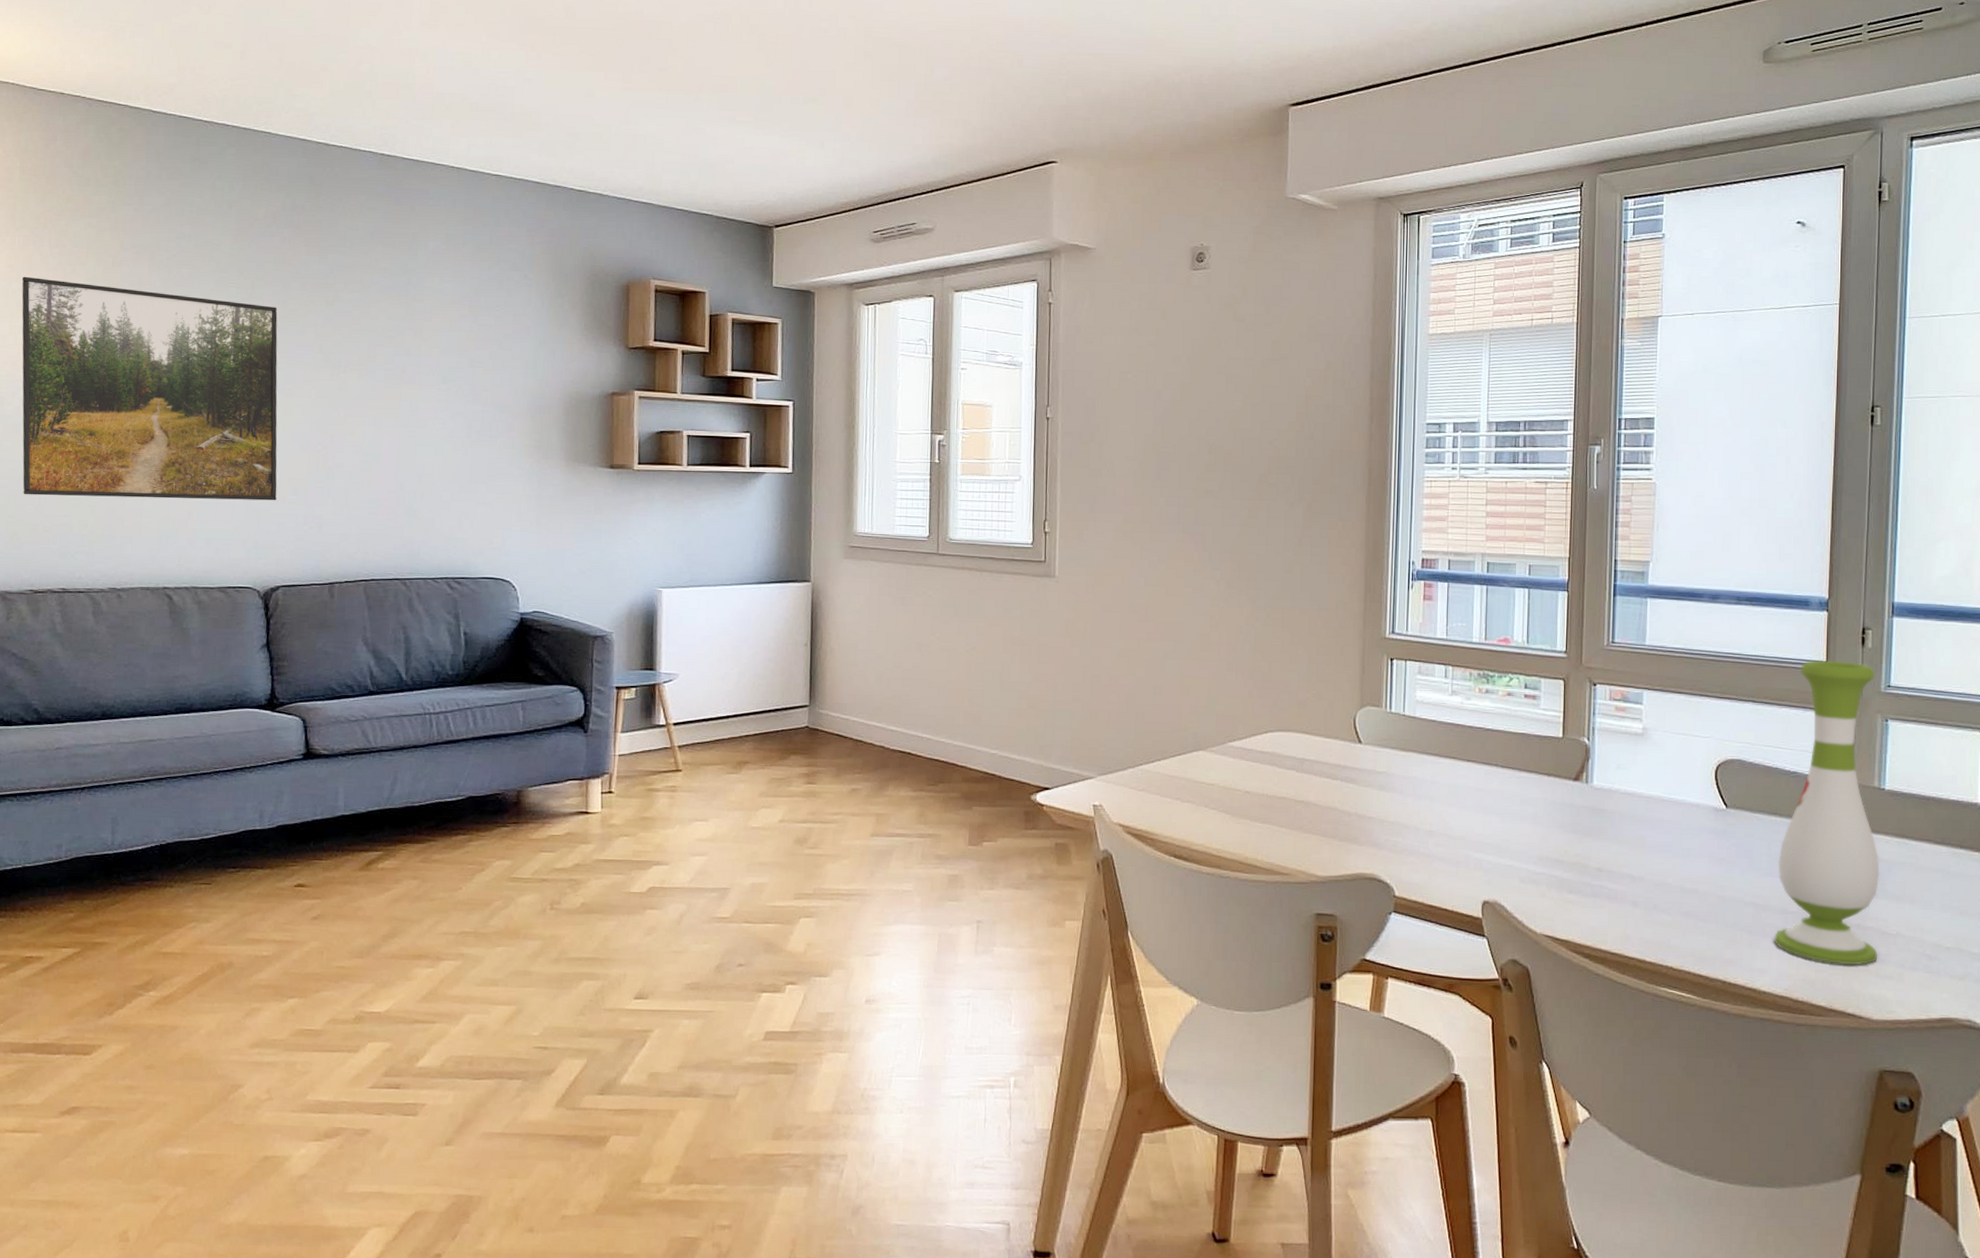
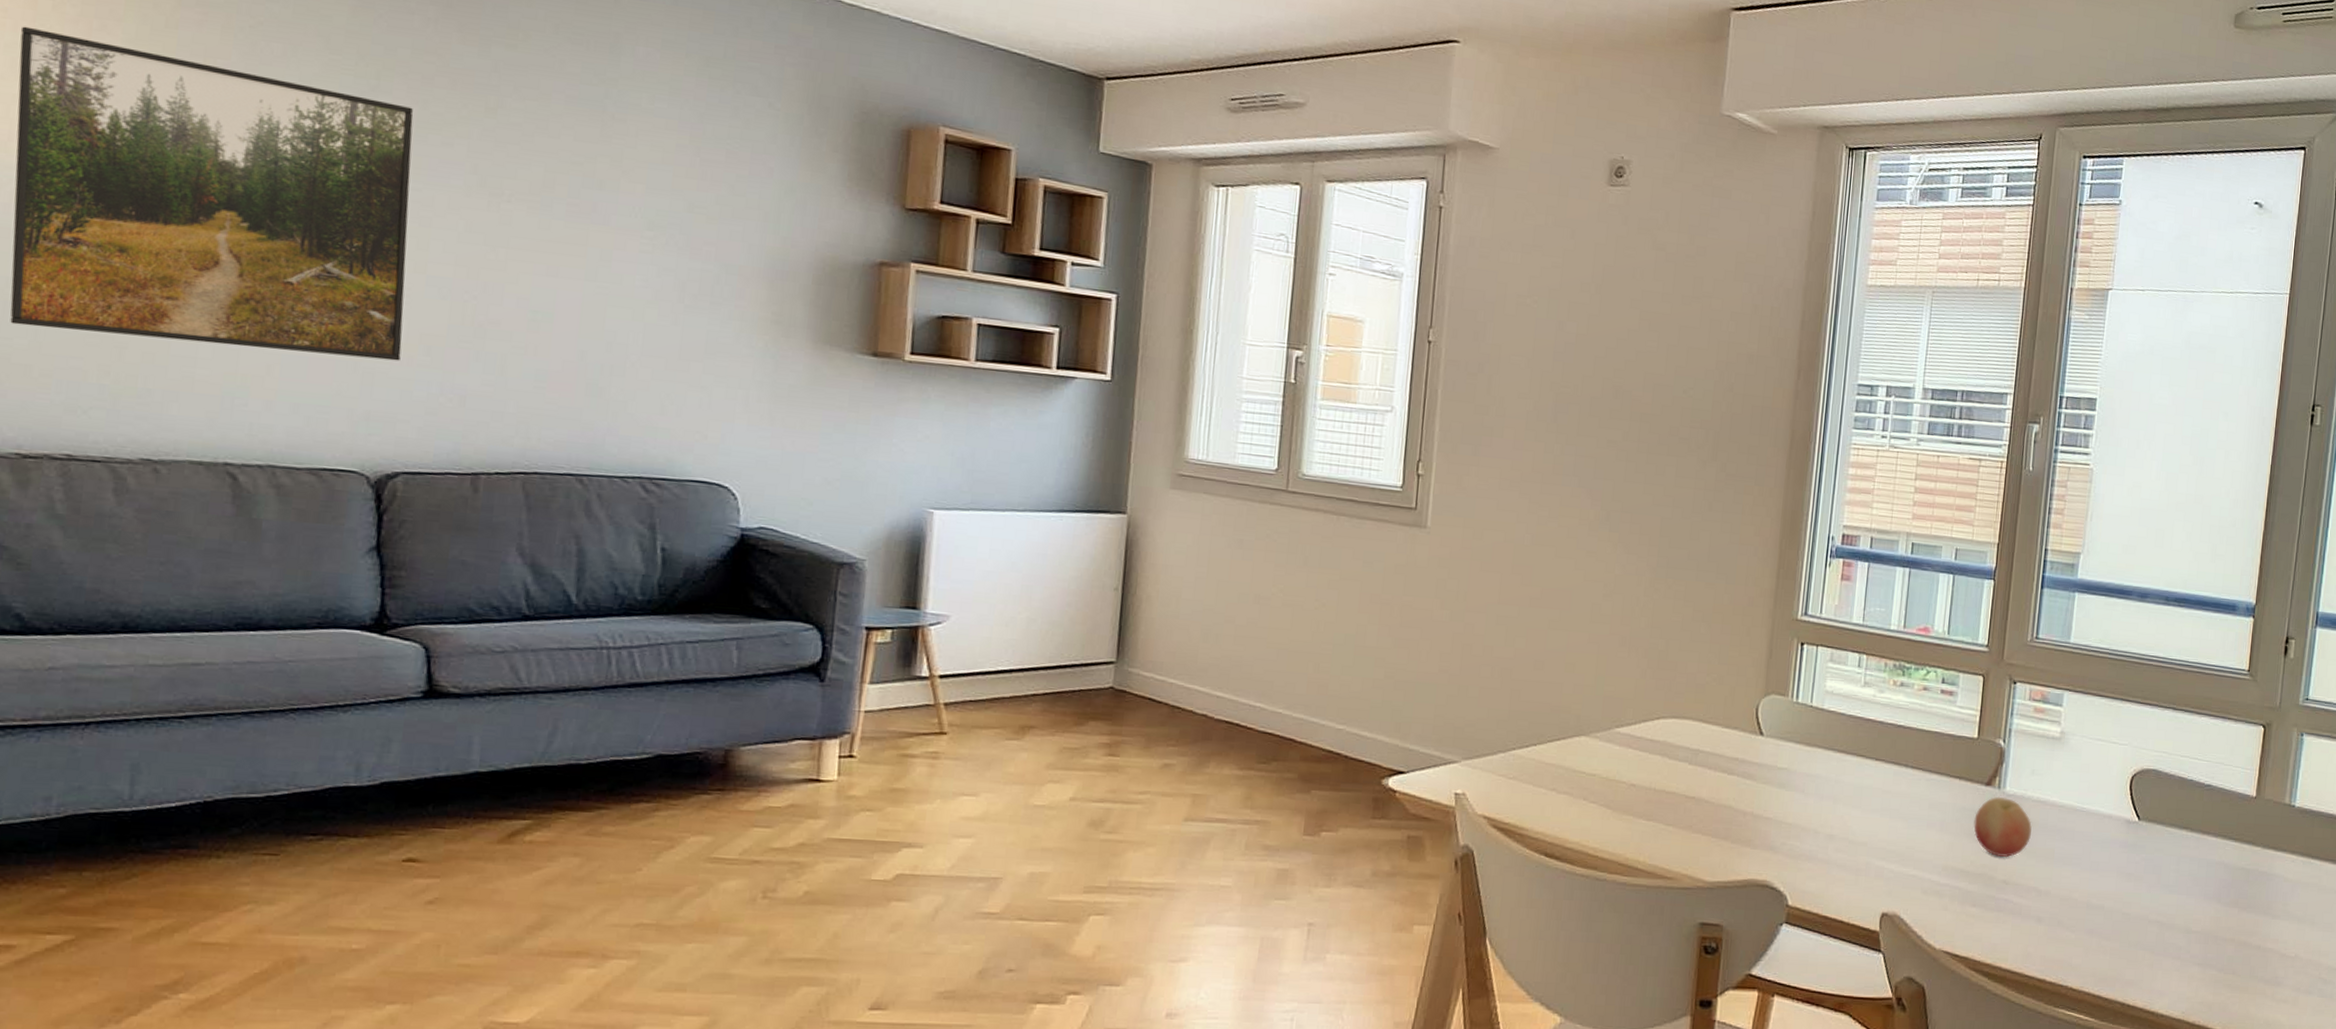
fruit: none [1565,790,1621,847] -> present [1973,796,2032,858]
vase: present [1773,660,1880,966] -> none [2175,667,2295,989]

